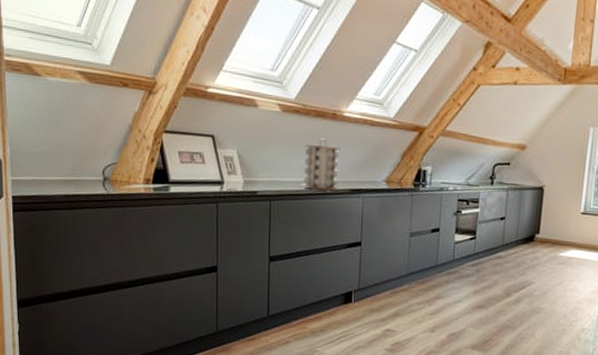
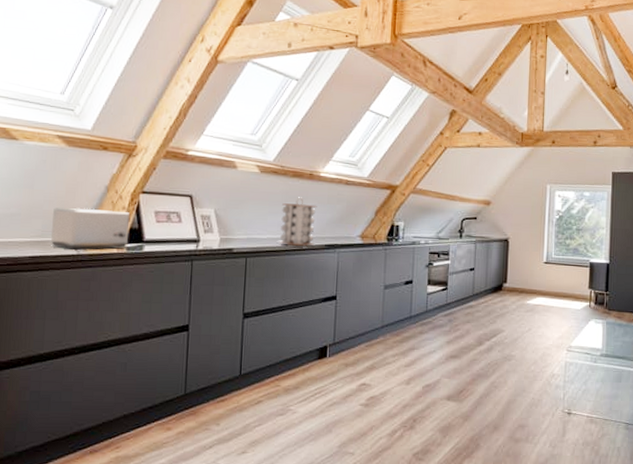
toaster: none [81,146,155,190] -> present [51,207,131,250]

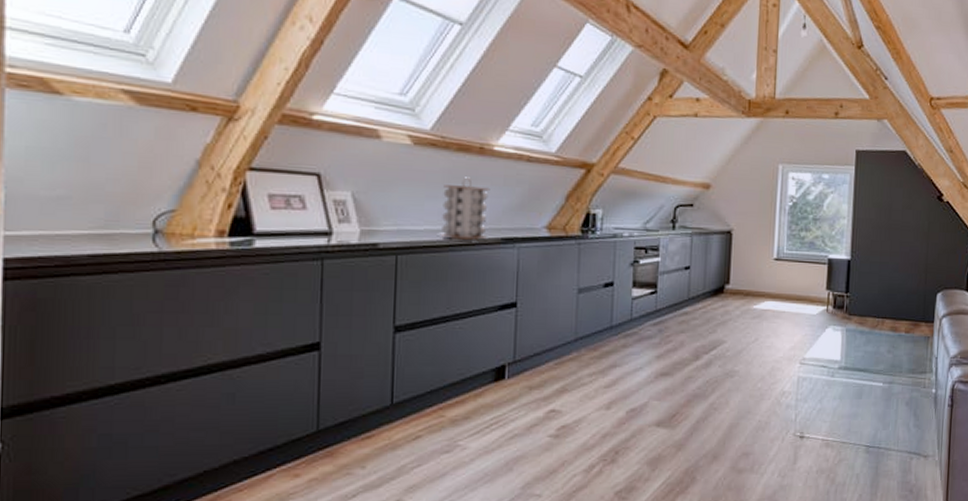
toaster: present [51,207,131,250] -> none [119,189,234,246]

